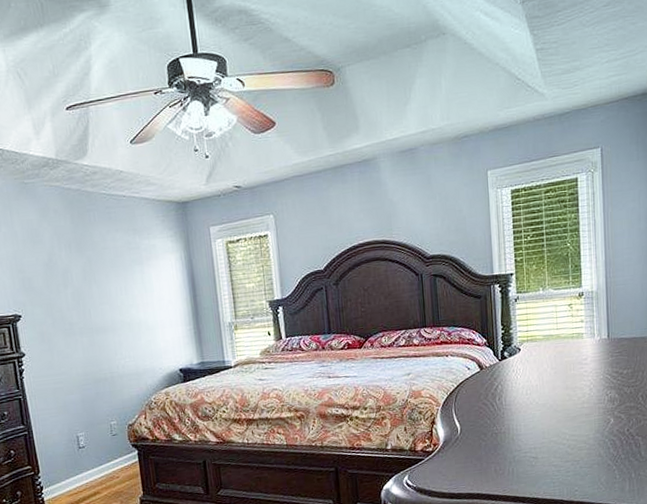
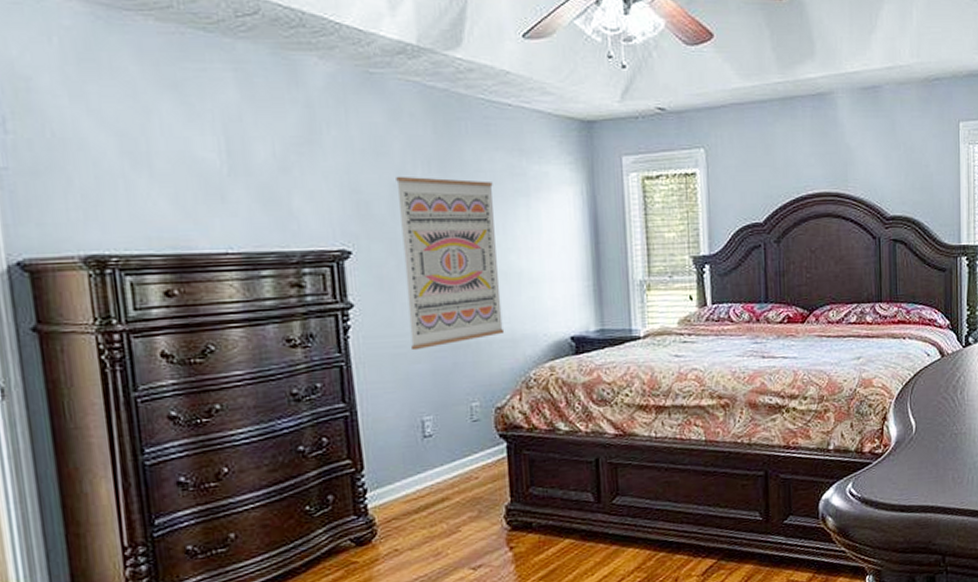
wall art: none [48,255,131,385] -> present [396,176,505,351]

